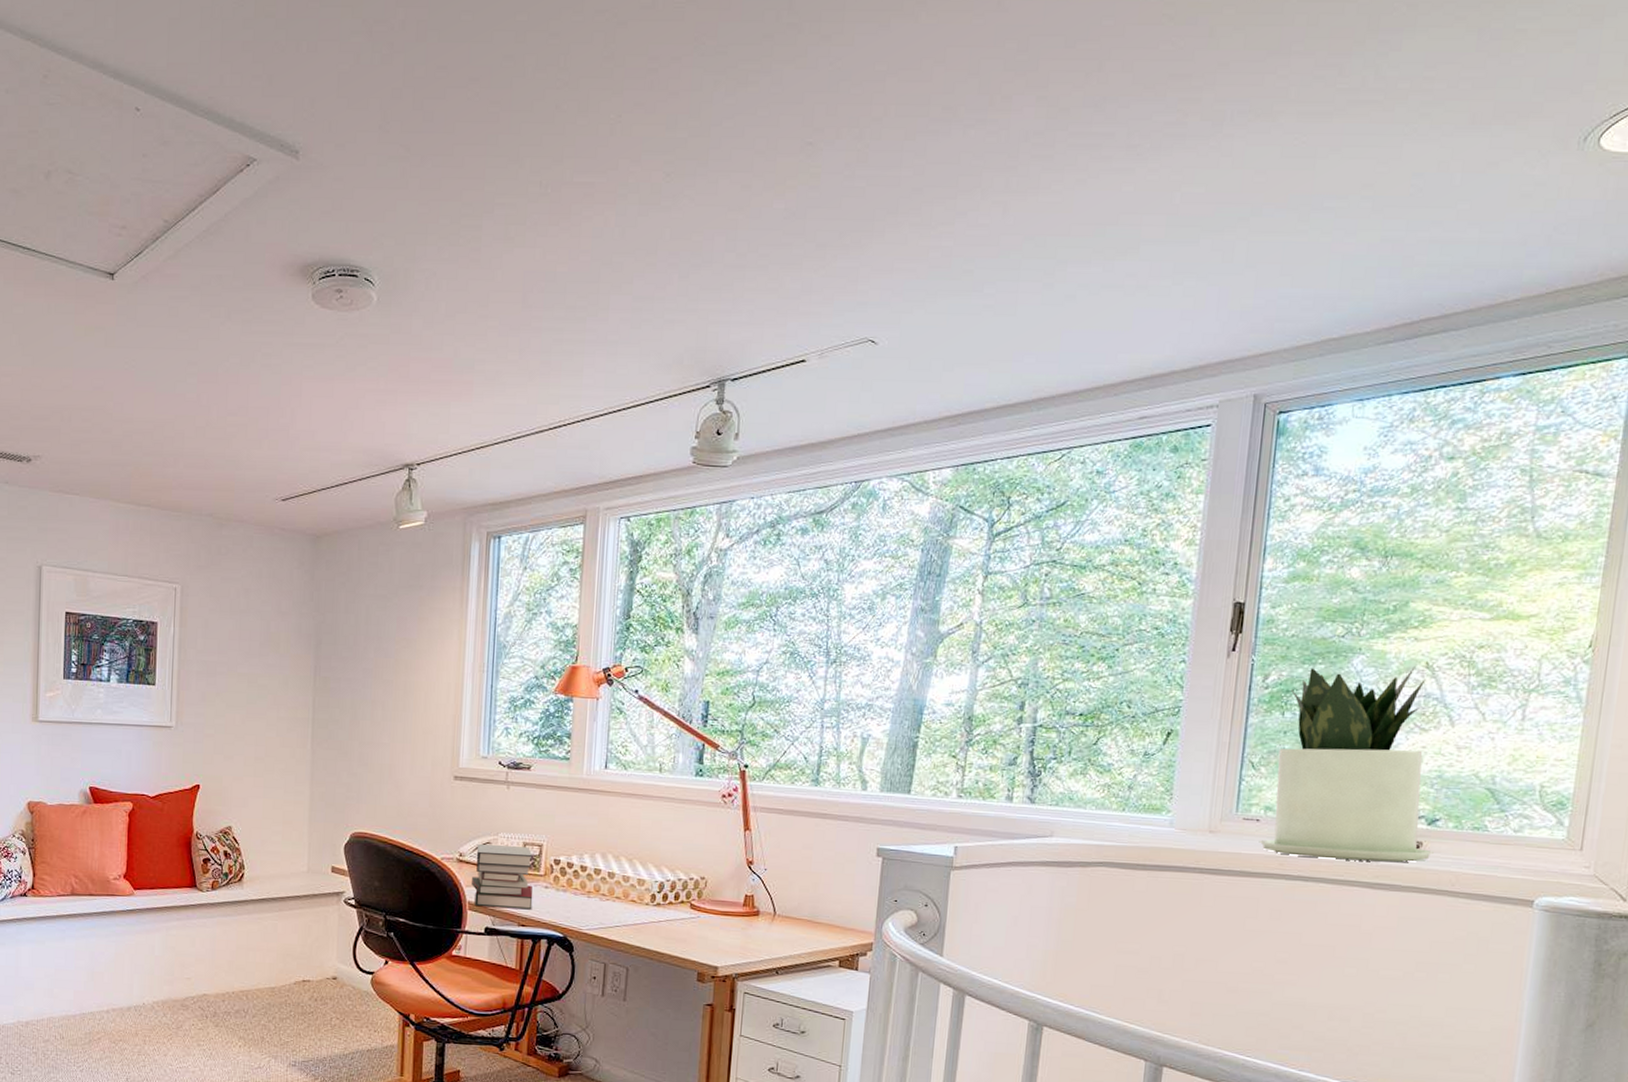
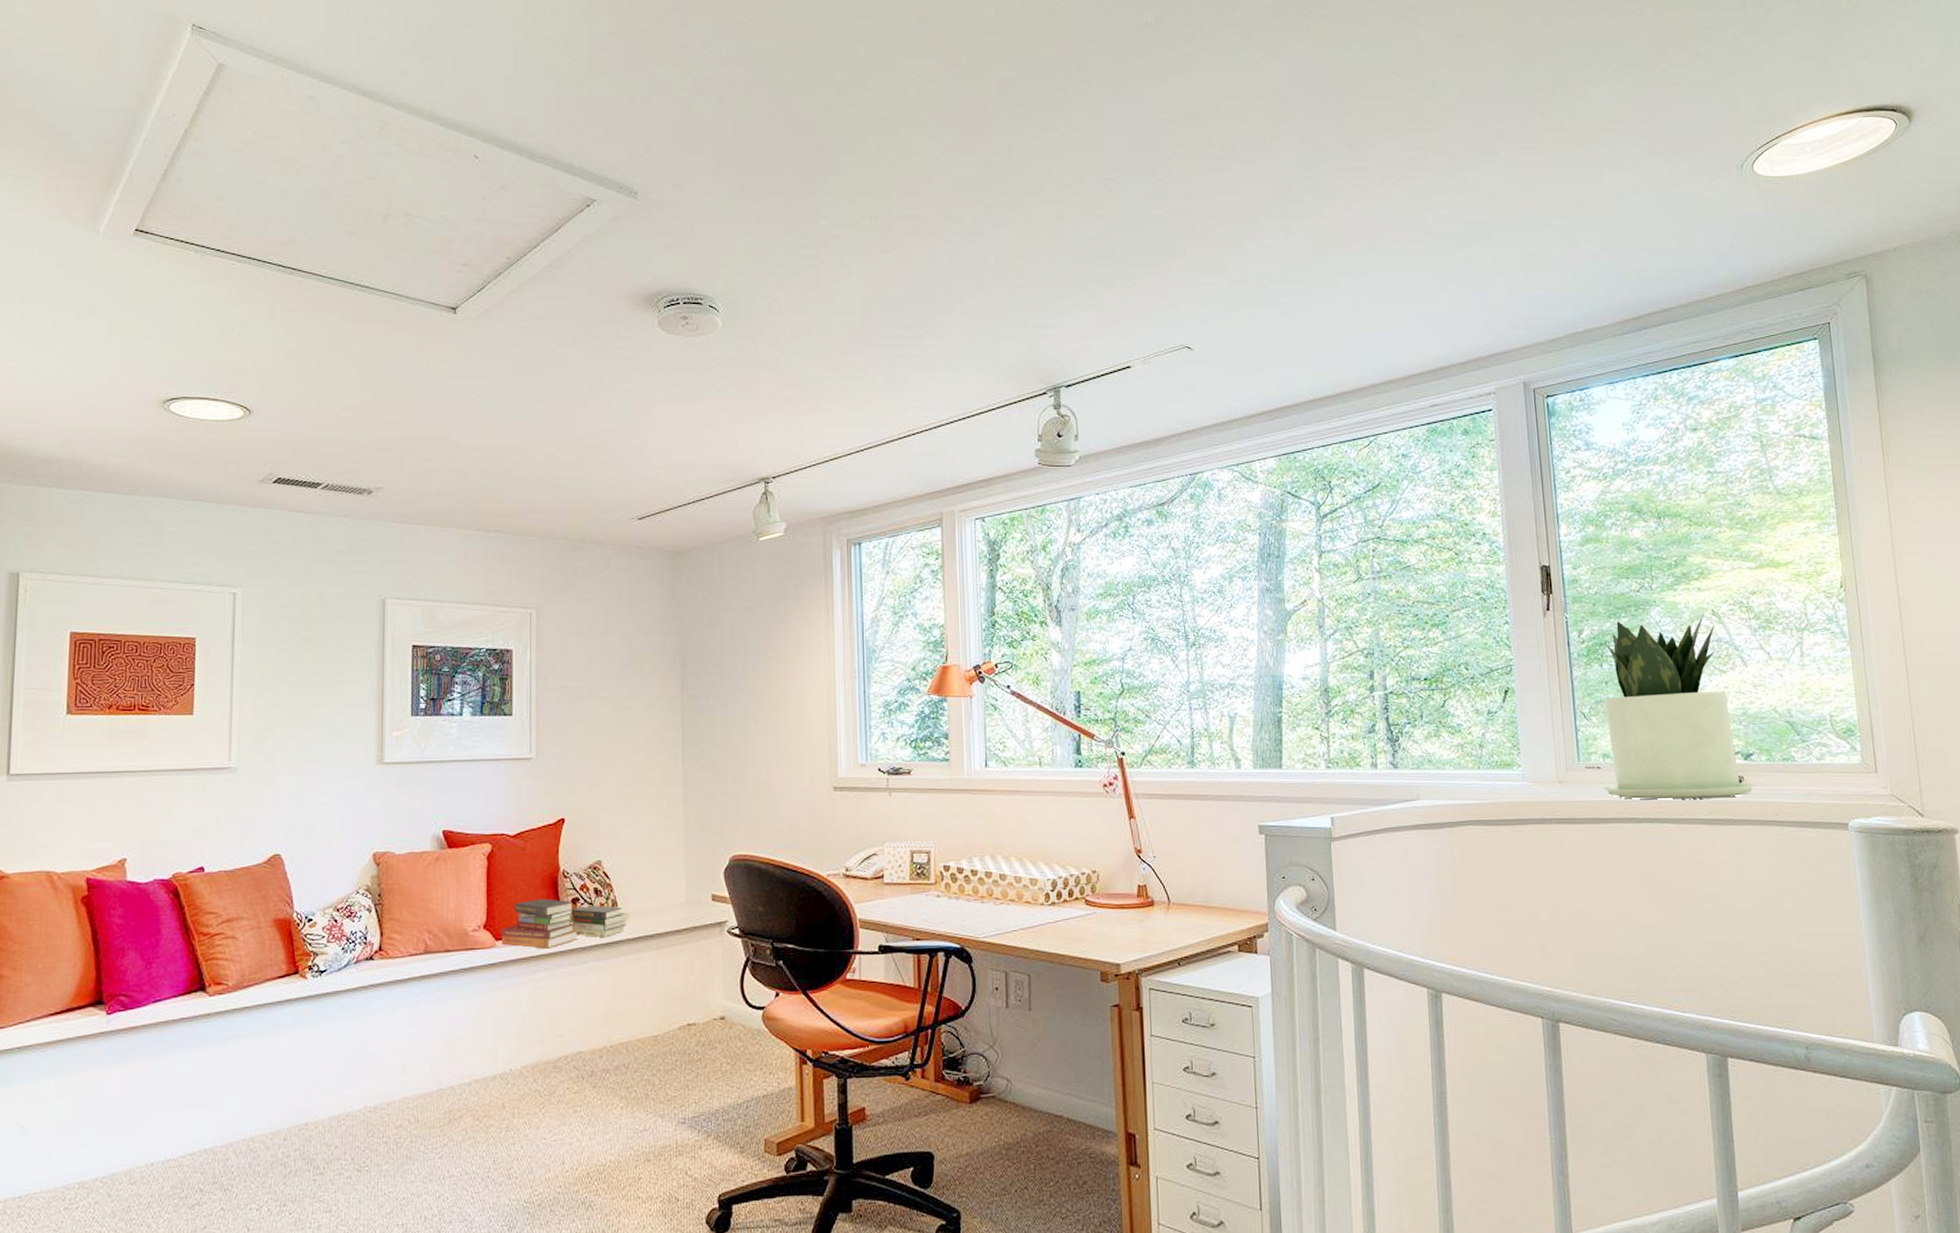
books: none [138,855,208,901] -> present [501,898,578,949]
books: none [199,865,254,897] -> present [568,904,629,938]
books: present [472,843,533,910] -> none [861,855,926,923]

